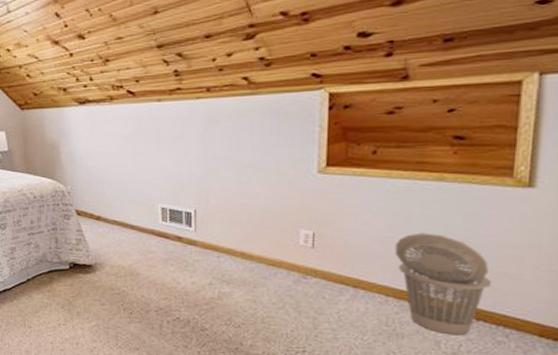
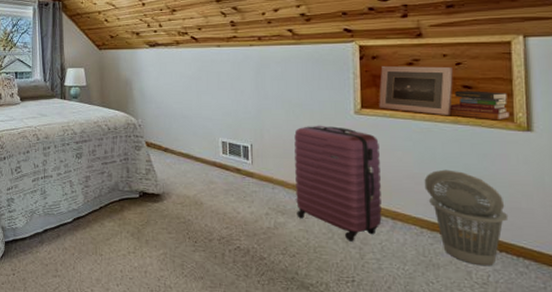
suitcase: none [244,187,345,311] -> present [294,125,382,242]
picture frame: none [348,114,443,173] -> present [379,66,453,116]
books: none [434,141,509,176] -> present [450,90,510,121]

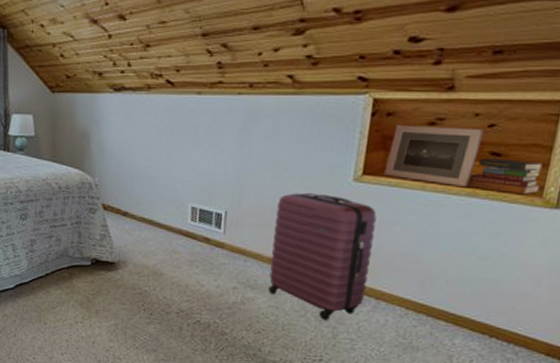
laundry basket: present [424,169,509,266] -> none [419,248,509,351]

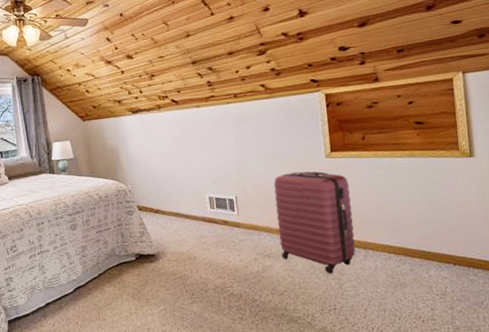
picture frame: present [384,126,484,188] -> none [345,106,408,151]
books: present [468,158,543,195] -> none [406,124,455,151]

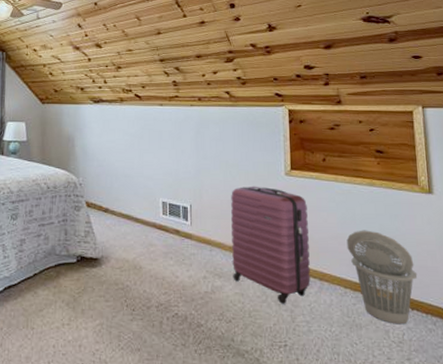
laundry basket: none [389,198,459,280] -> present [346,230,418,325]

